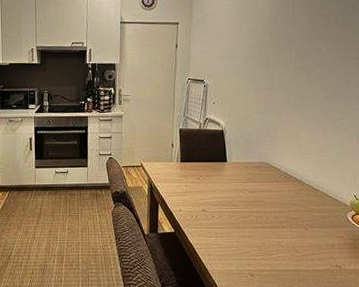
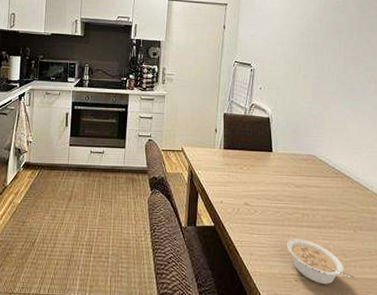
legume: none [242,239,306,278] -> present [286,239,355,285]

